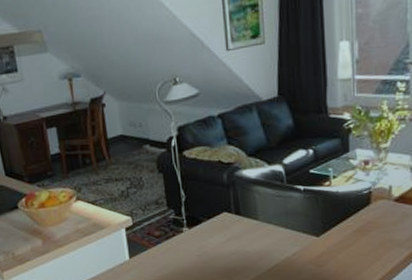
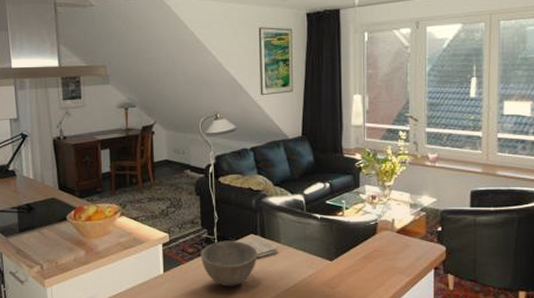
bowl: none [168,220,233,270] -> present [200,240,258,286]
washcloth: none [208,214,257,239] -> present [236,236,279,259]

